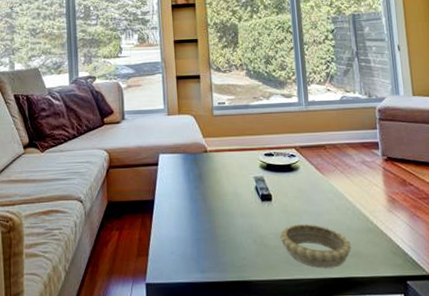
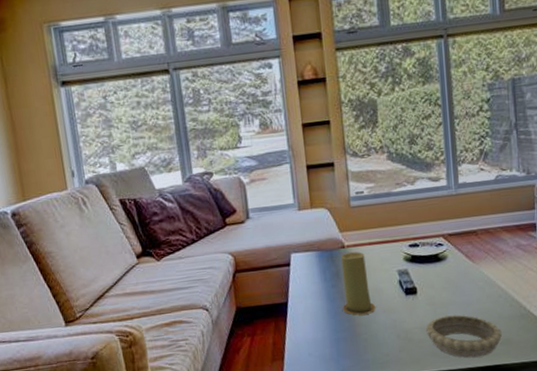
candle: none [203,157,234,217] -> present [340,251,376,315]

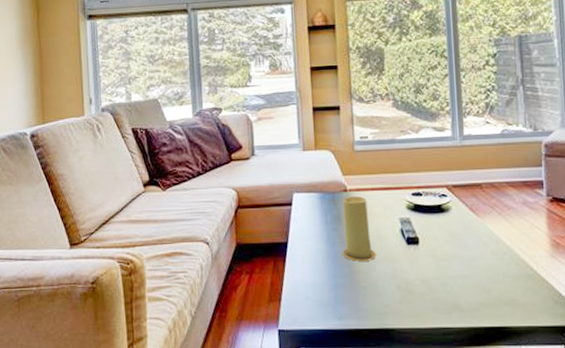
decorative bowl: present [425,315,503,358] -> none [426,269,508,317]

